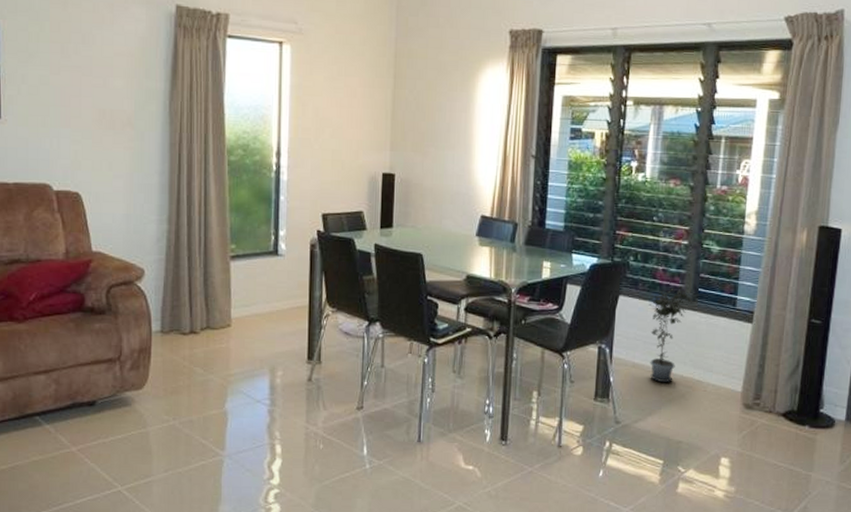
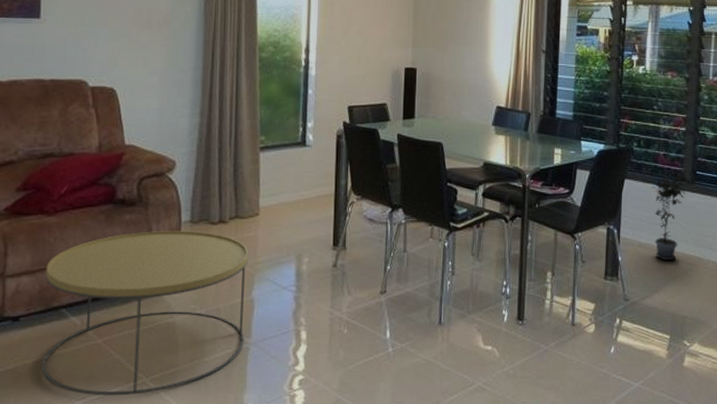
coffee table: none [18,340,221,504] -> present [42,230,249,396]

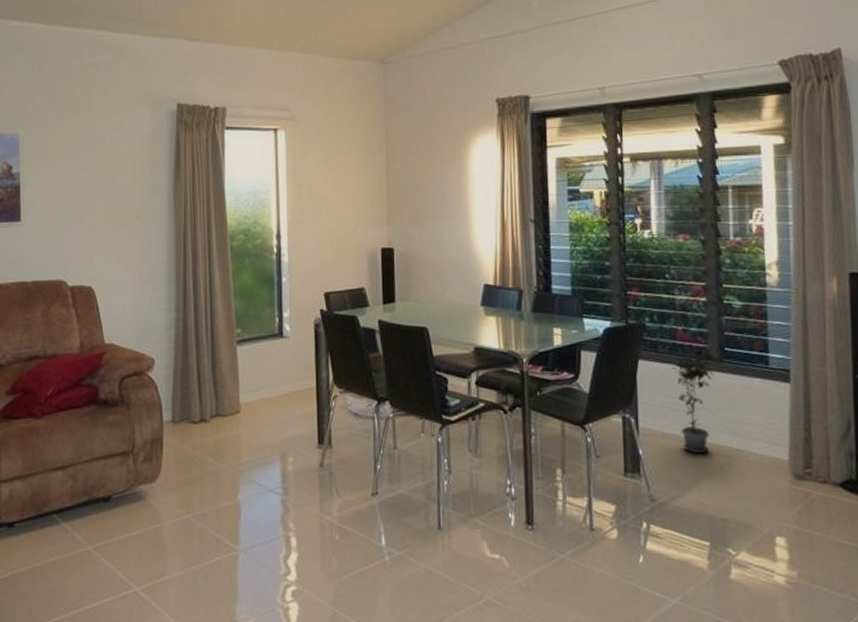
coffee table: present [42,230,249,396] -> none [37,430,233,606]

